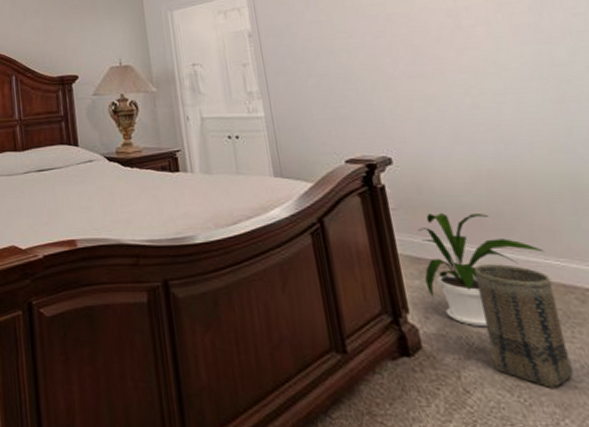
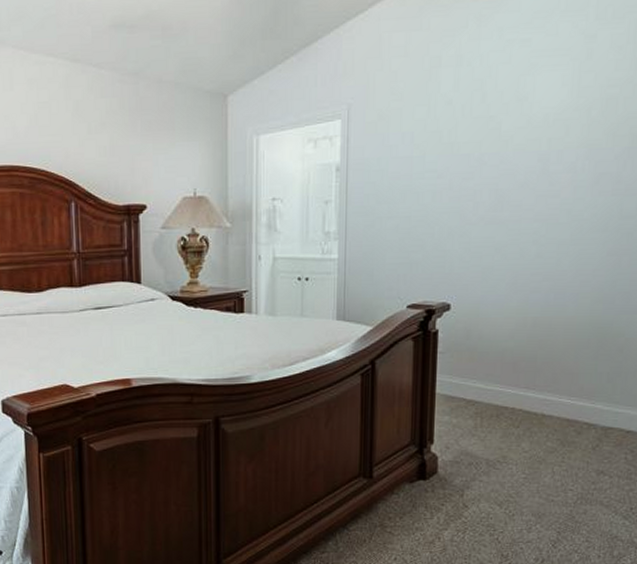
house plant: present [418,213,545,328] -> none [453,357,561,455]
basket: present [474,264,574,388] -> none [491,402,559,502]

